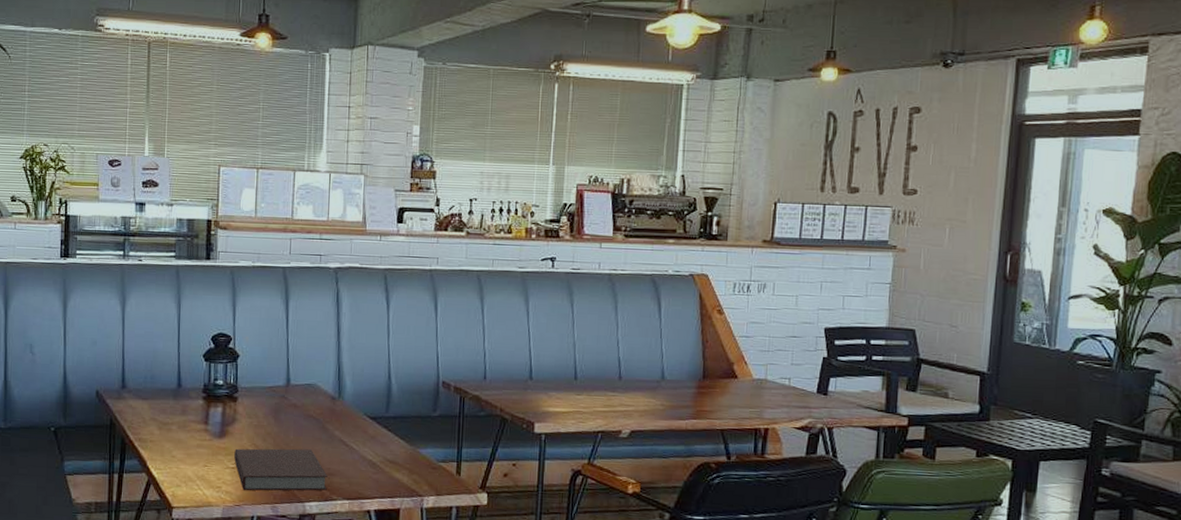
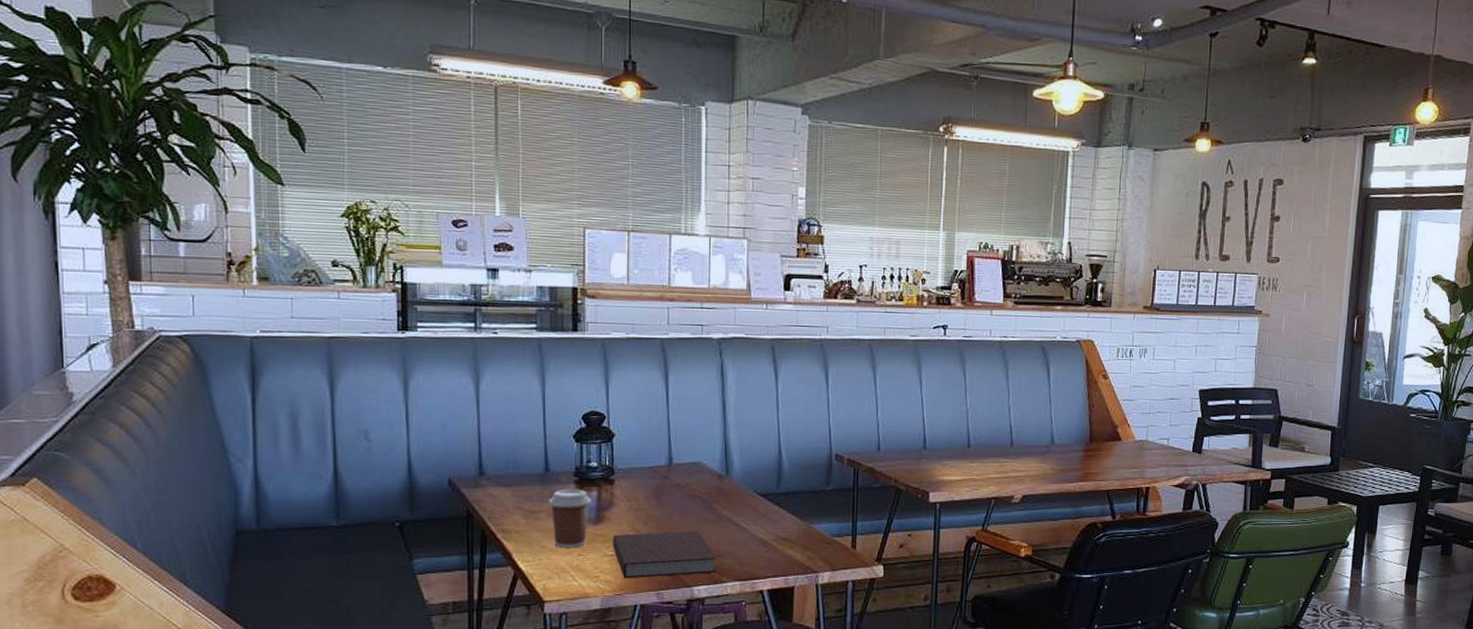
coffee cup: none [179,404,217,459] -> present [548,489,591,548]

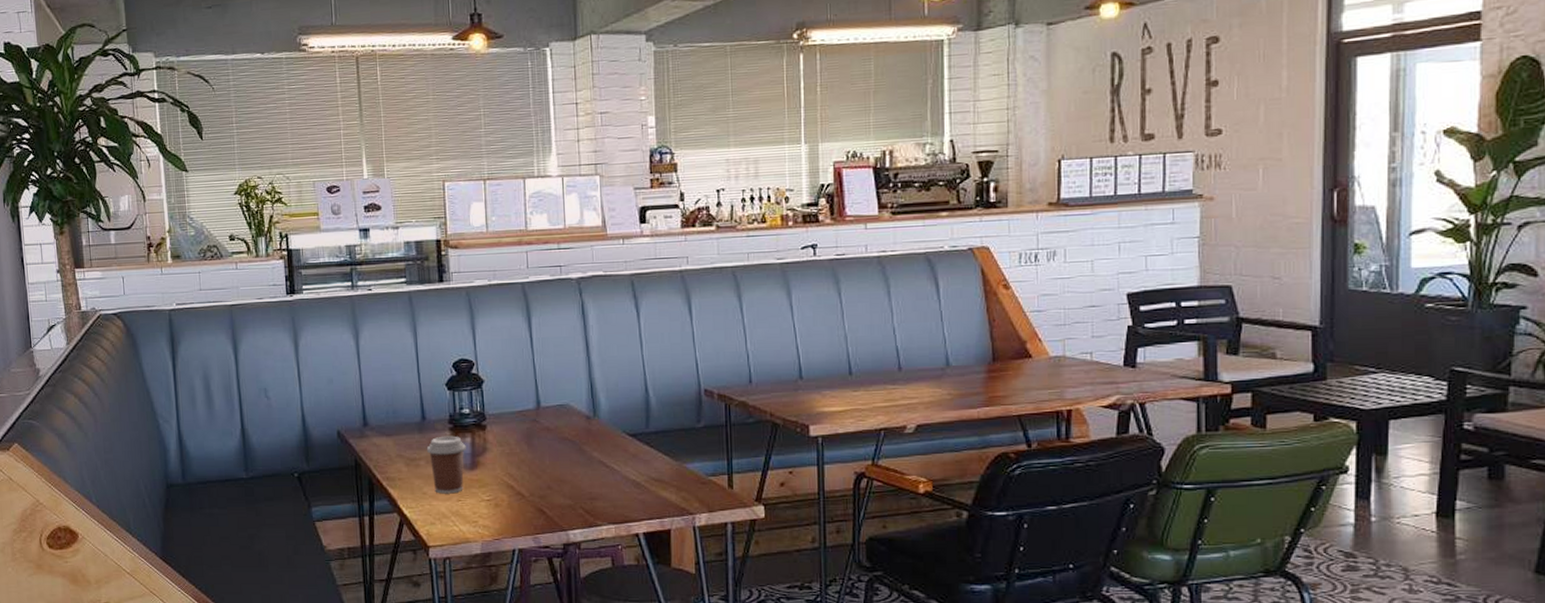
notebook: present [613,531,717,579] -> none [488,474,590,524]

